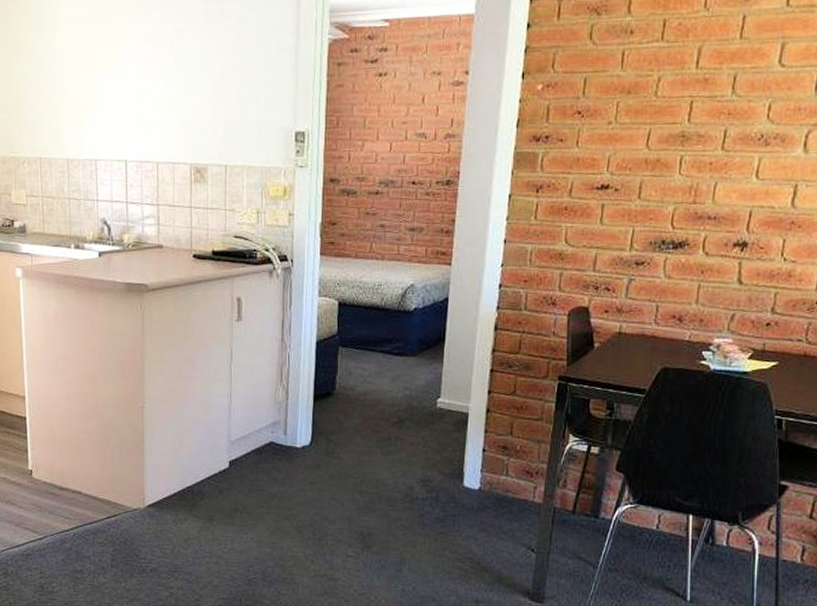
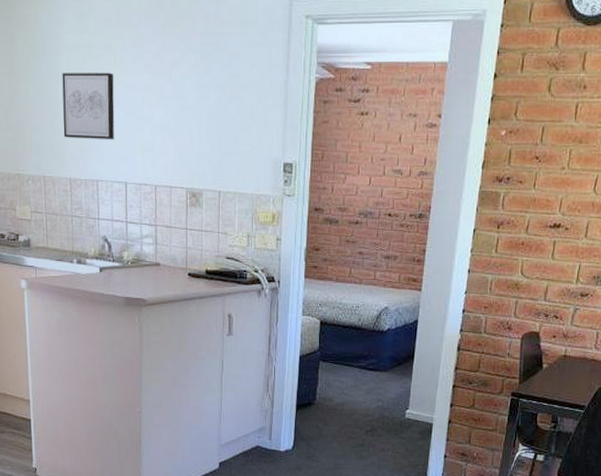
wall art: none [58,46,114,117] -> present [62,72,115,140]

